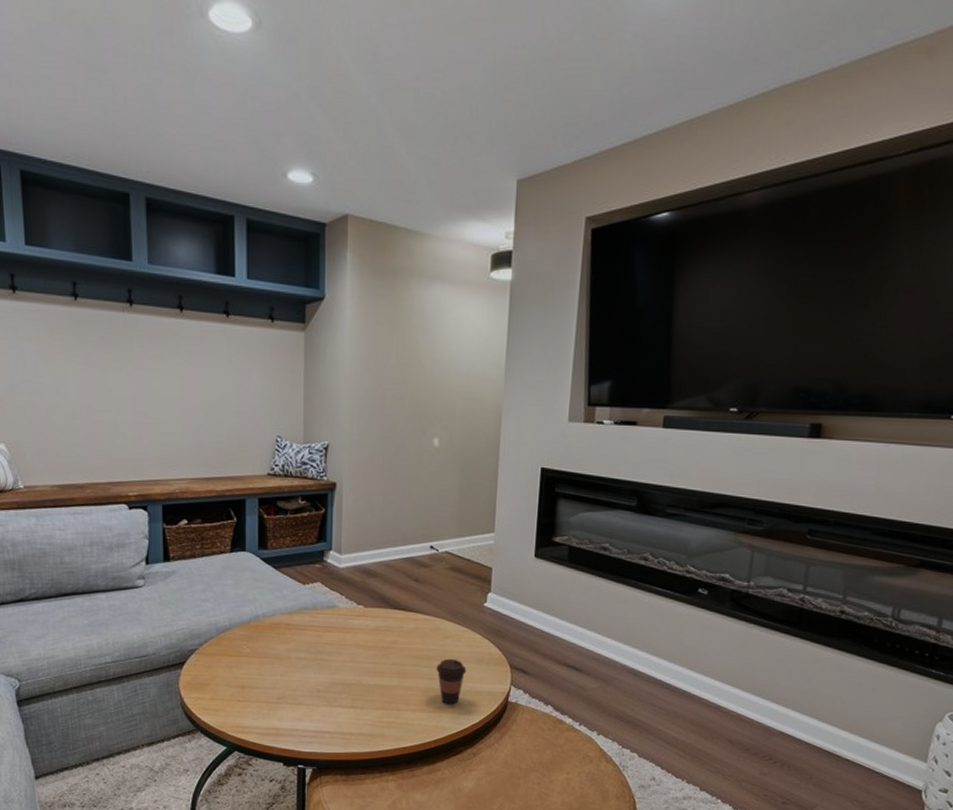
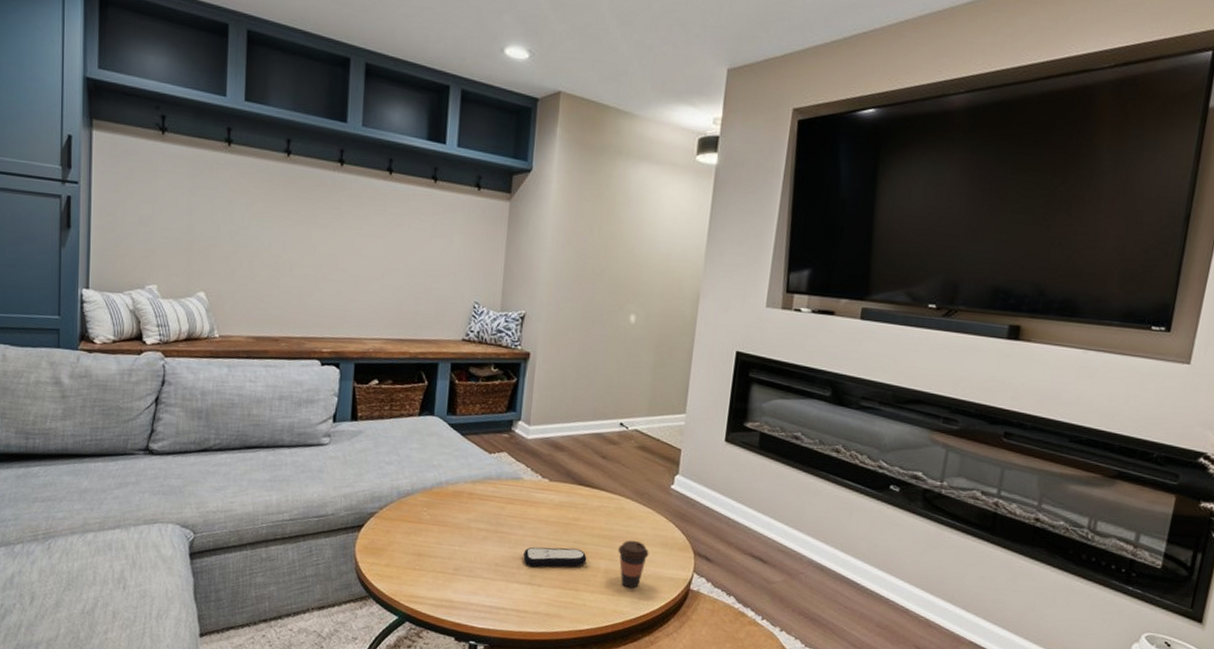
remote control: none [344,670,406,691] -> present [523,546,587,567]

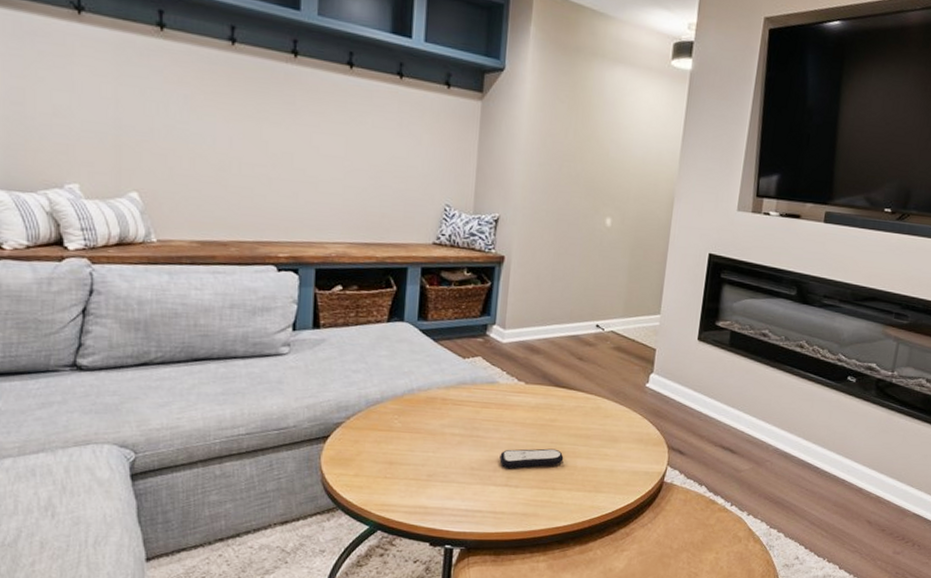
coffee cup: present [618,540,649,589] -> none [594,438,625,484]

